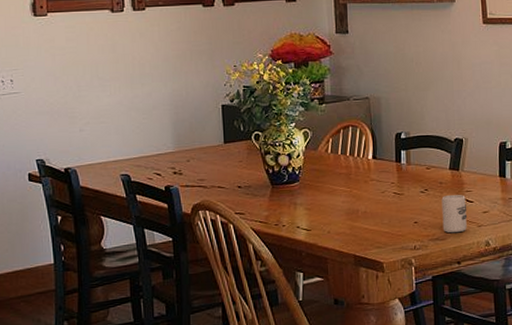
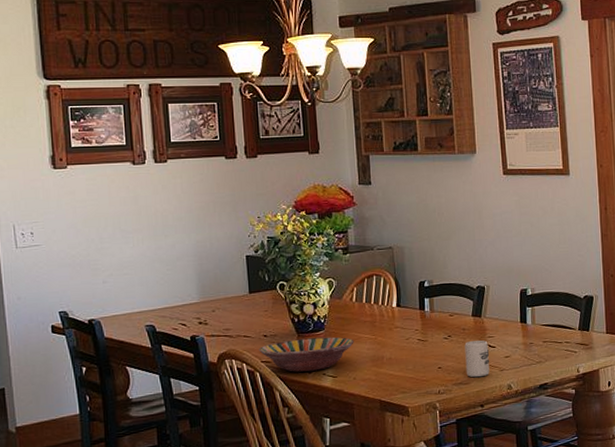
serving bowl: none [232,189,329,225] -> present [258,337,354,372]

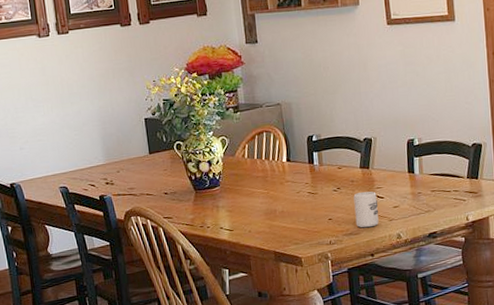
serving bowl: present [258,337,354,372] -> none [160,192,248,227]

